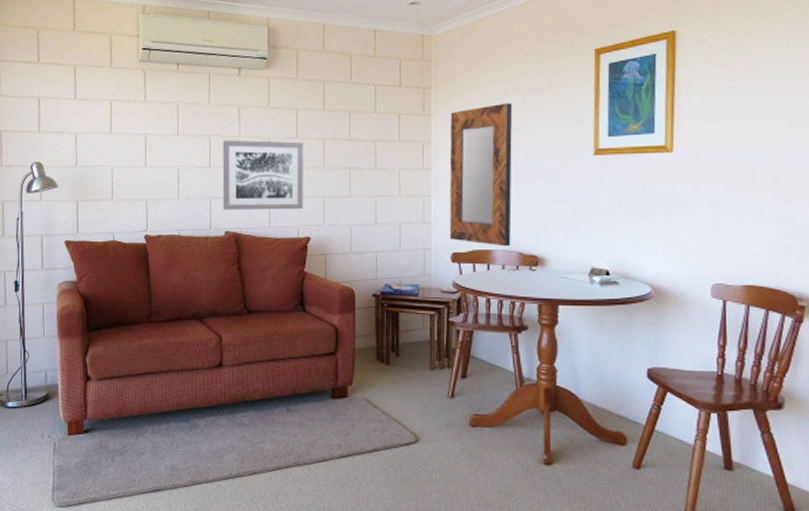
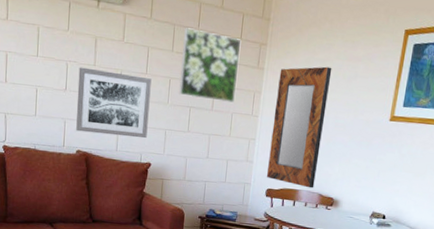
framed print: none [334,82,401,158] -> present [179,27,241,103]

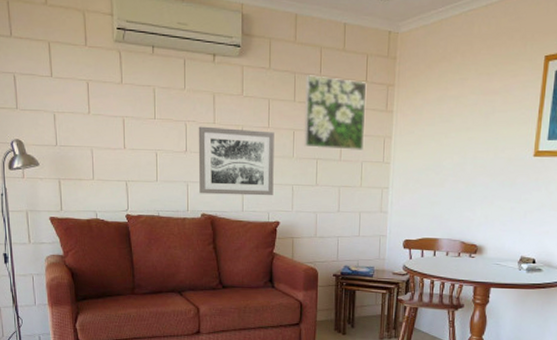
home mirror: present [266,66,332,189] -> none [402,103,467,236]

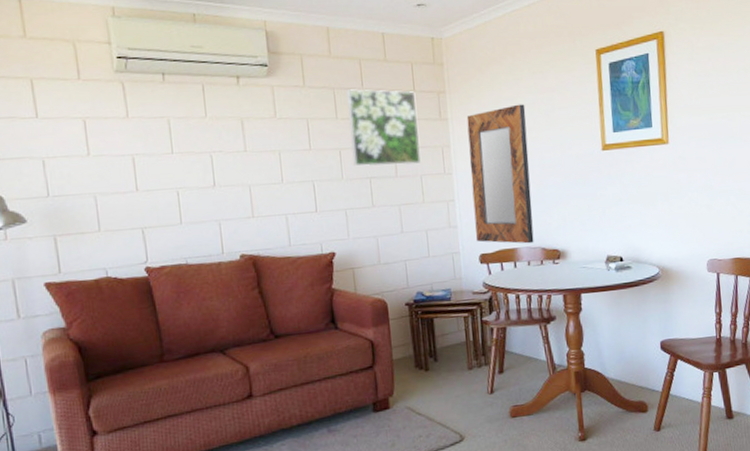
wall art: present [198,126,274,196] -> none [226,153,324,233]
home mirror: none [402,103,467,236] -> present [466,104,534,244]

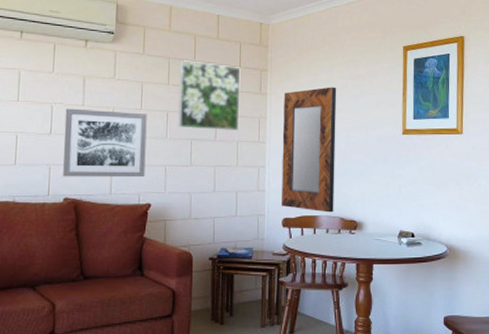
wall art: none [226,153,324,233] -> present [63,108,147,178]

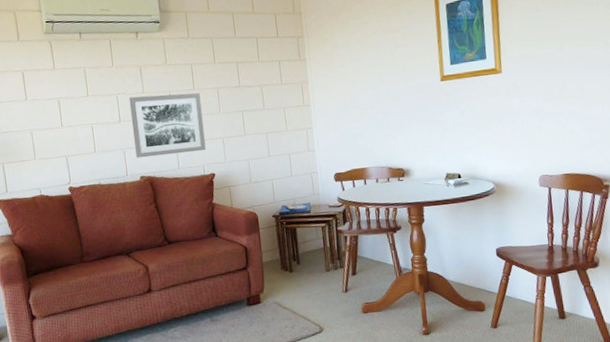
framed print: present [178,60,241,131] -> none [221,36,284,102]
home mirror: present [281,87,337,213] -> none [322,43,381,164]

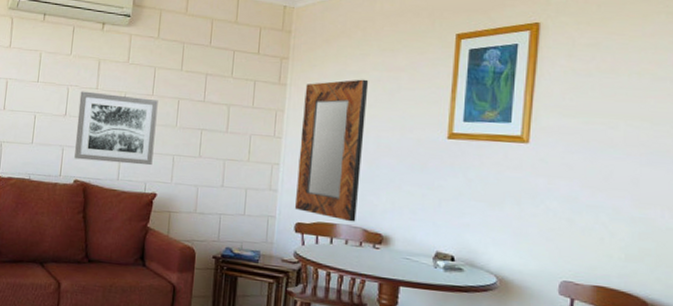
home mirror: none [322,43,381,164] -> present [294,79,369,222]

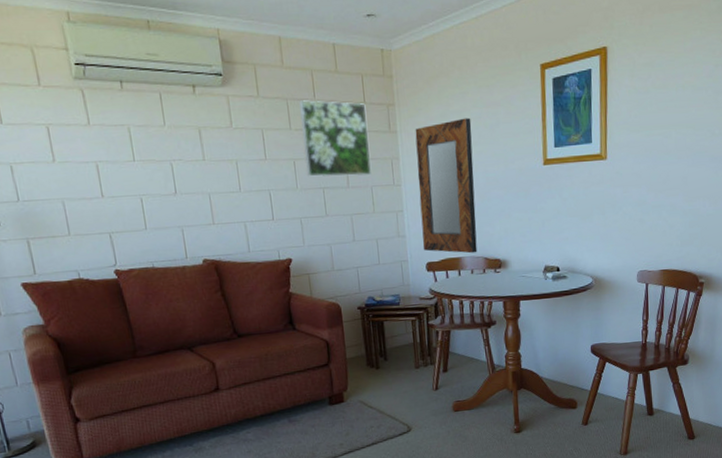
wall art: present [74,91,158,166] -> none [186,163,281,238]
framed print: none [189,45,259,123] -> present [298,100,371,178]

